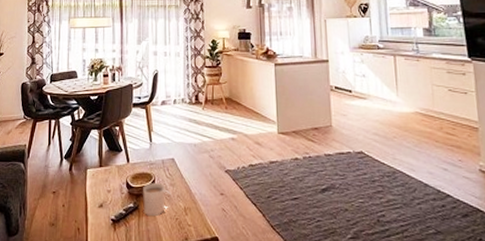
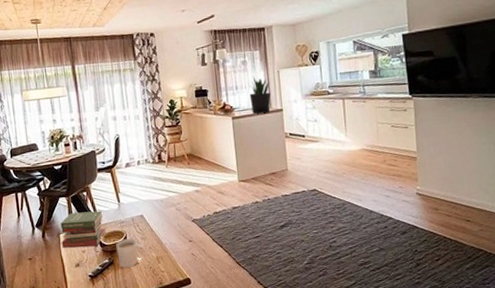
books: none [88,148,135,188] -> present [60,210,107,248]
planter: none [294,24,316,63] -> present [249,77,271,115]

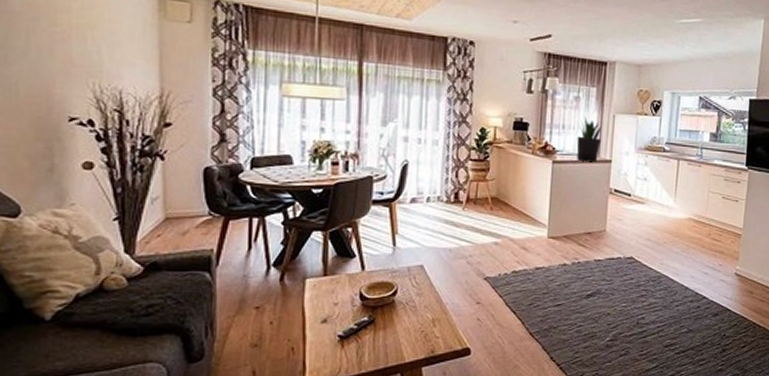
books: present [60,210,107,248] -> none [306,253,371,299]
mug: present [116,238,145,268] -> none [380,292,418,329]

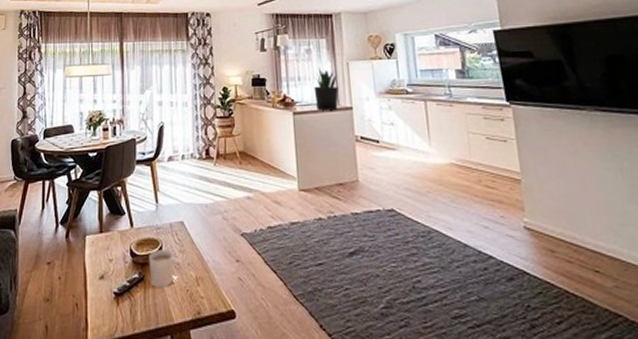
mug: none [380,292,418,329] -> present [149,249,182,287]

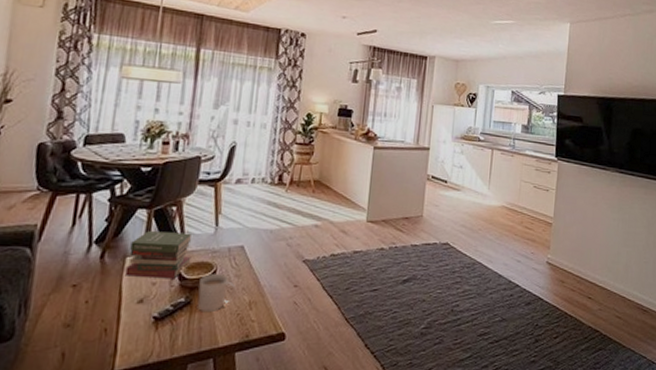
books: none [87,211,139,256] -> present [125,231,192,279]
planter: present [314,68,339,111] -> none [397,106,421,150]

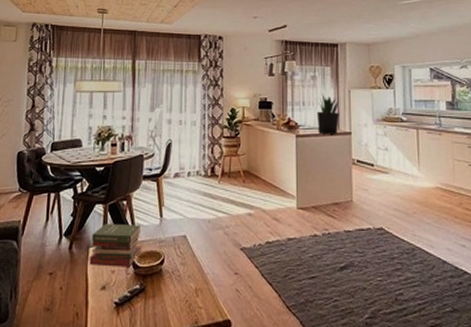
mug: present [196,273,236,311] -> none [150,261,182,298]
planter: none [397,106,421,150] -> present [317,94,339,135]

